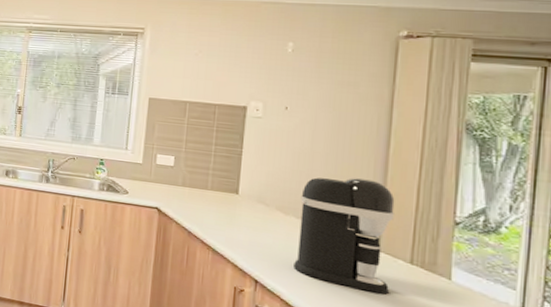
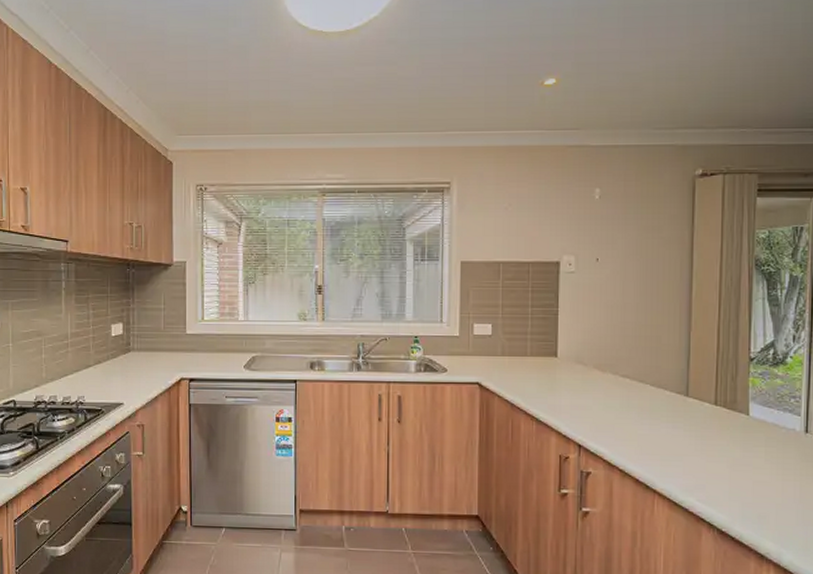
coffee maker: present [294,177,395,295] -> none [613,326,699,439]

